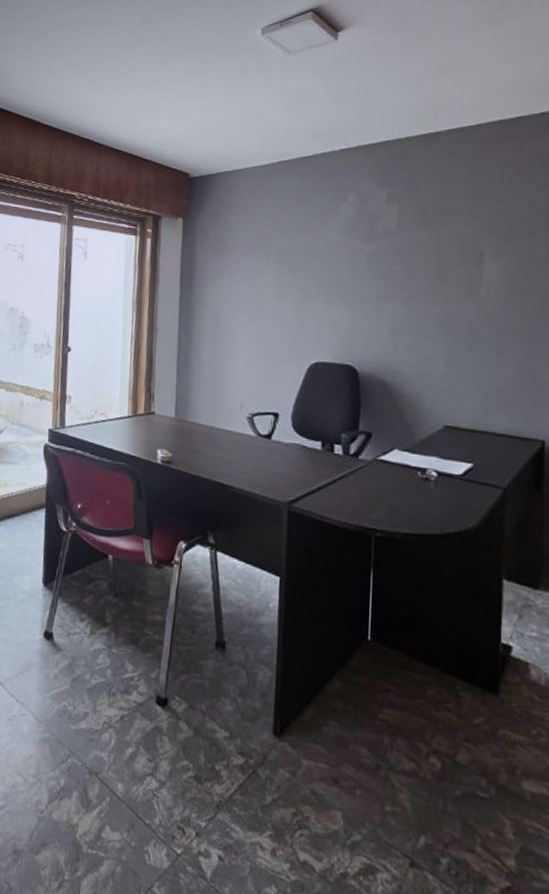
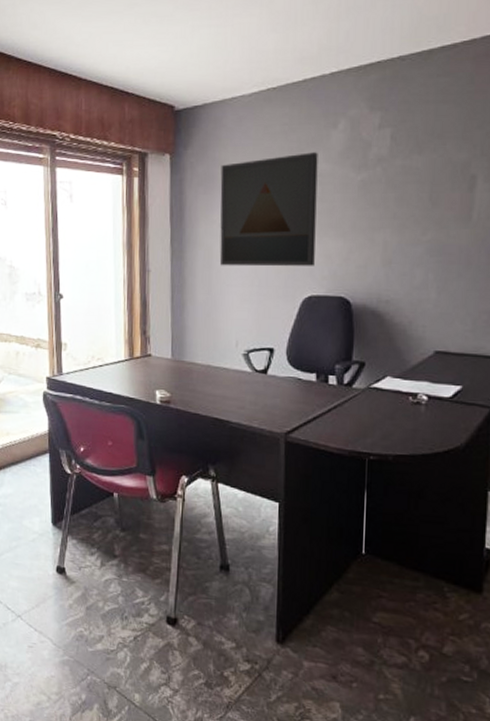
wall art: none [227,222,327,333] -> present [219,152,318,267]

